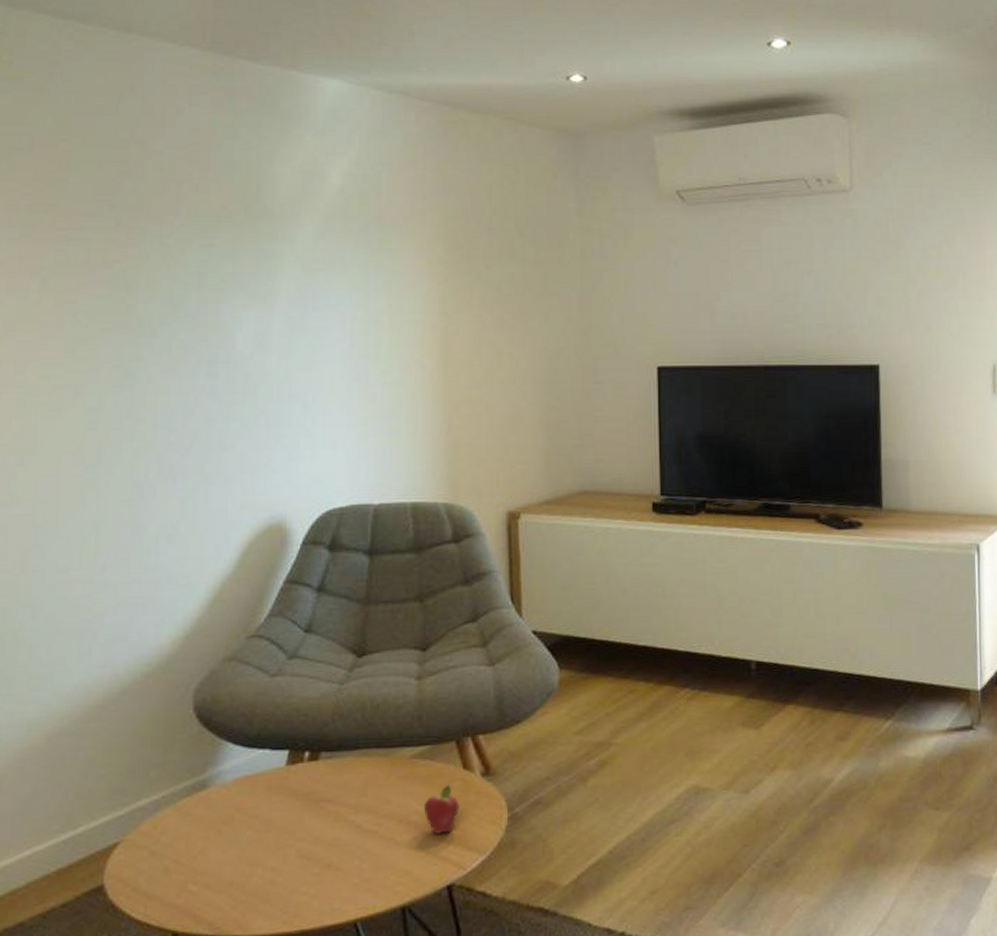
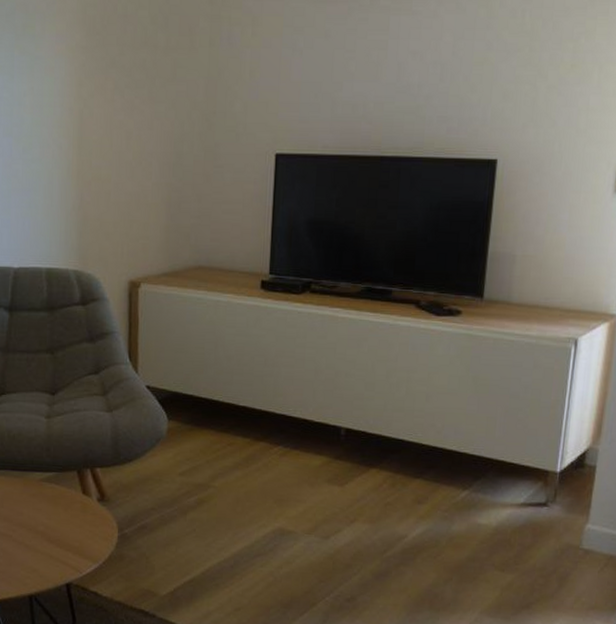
fruit: present [423,784,460,834] -> none [49,505,79,544]

